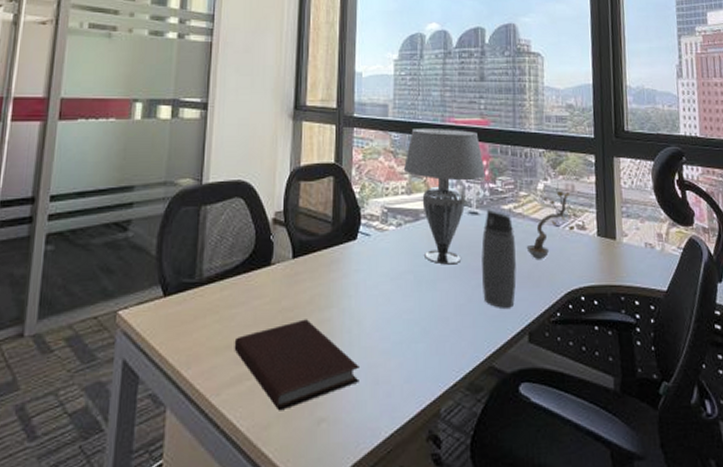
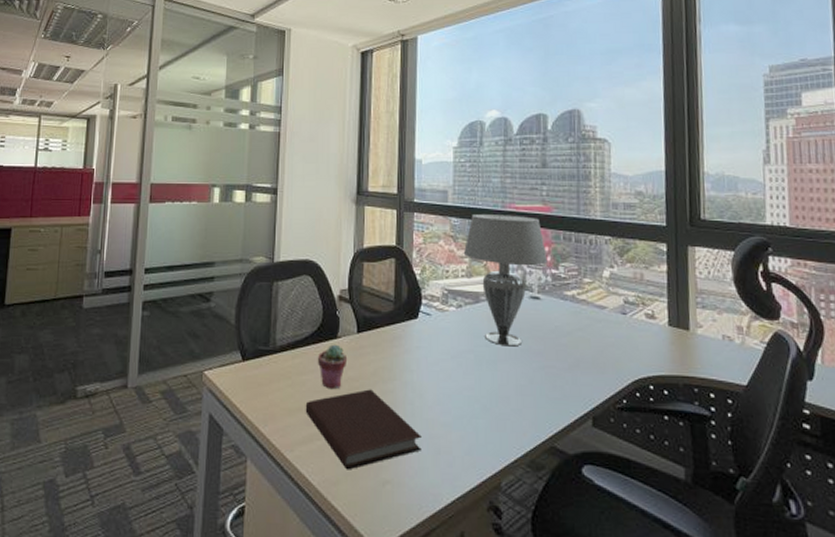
potted succulent: none [249,272,282,322] -> present [318,344,348,390]
water bottle: present [481,209,516,308] -> none [543,294,580,392]
plant: present [526,183,574,259] -> none [590,270,643,346]

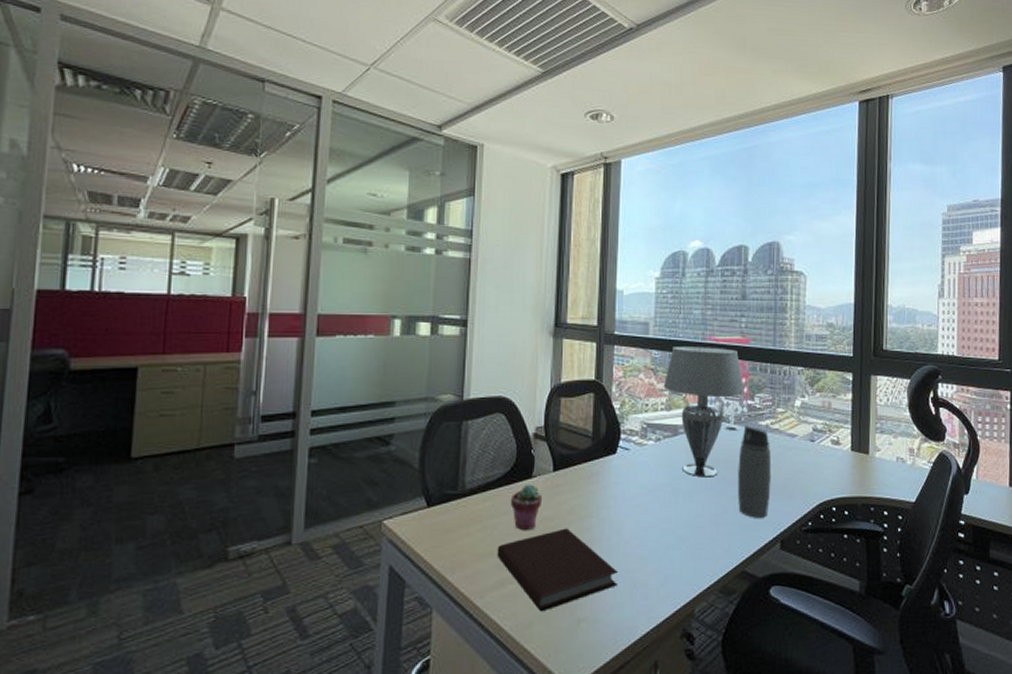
water bottle: none [543,294,580,392] -> present [738,425,771,518]

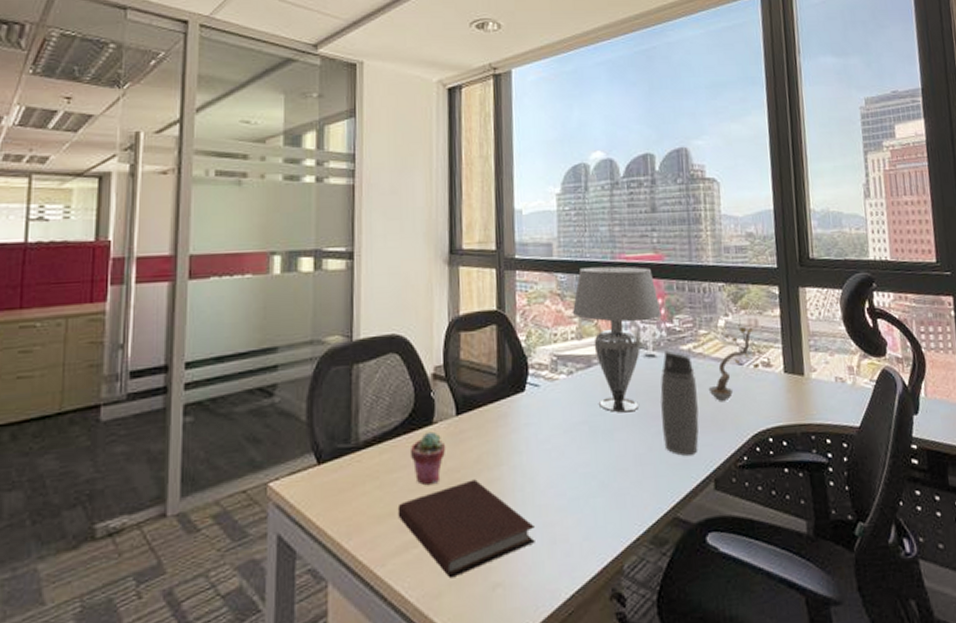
plant: none [781,400,829,472] -> present [708,318,759,401]

